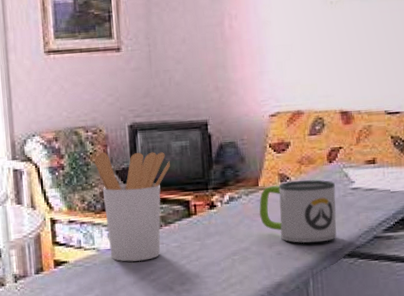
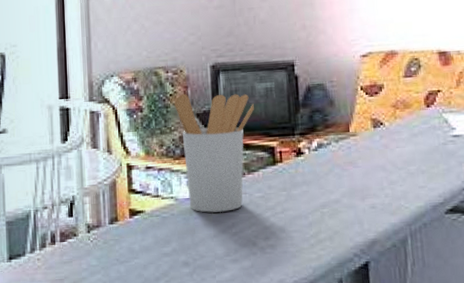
mug: present [259,179,337,244] -> none [350,125,437,196]

